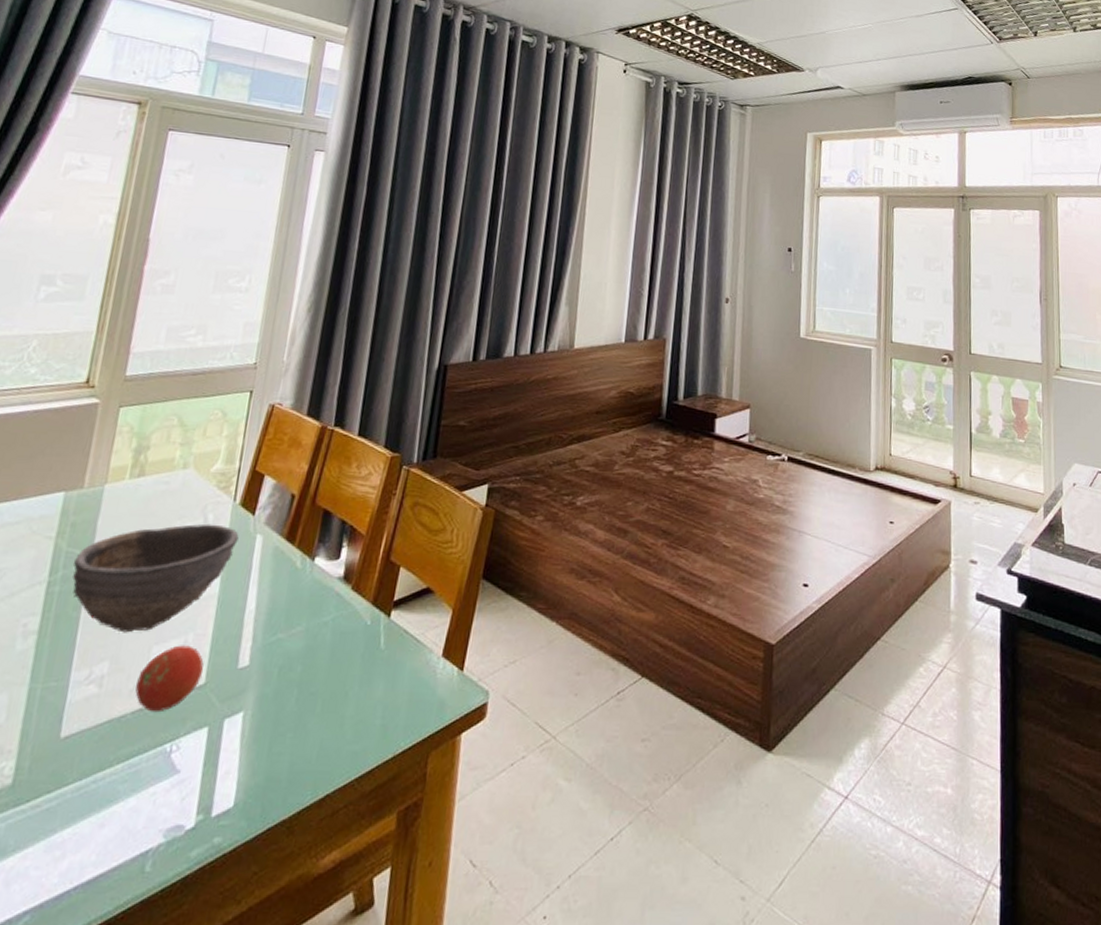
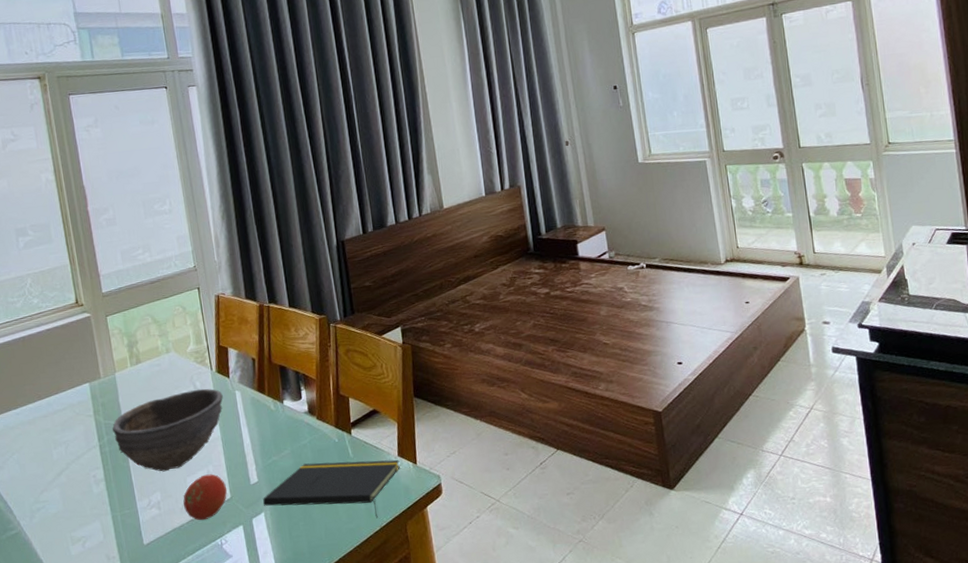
notepad: none [245,649,442,742] -> present [262,460,400,519]

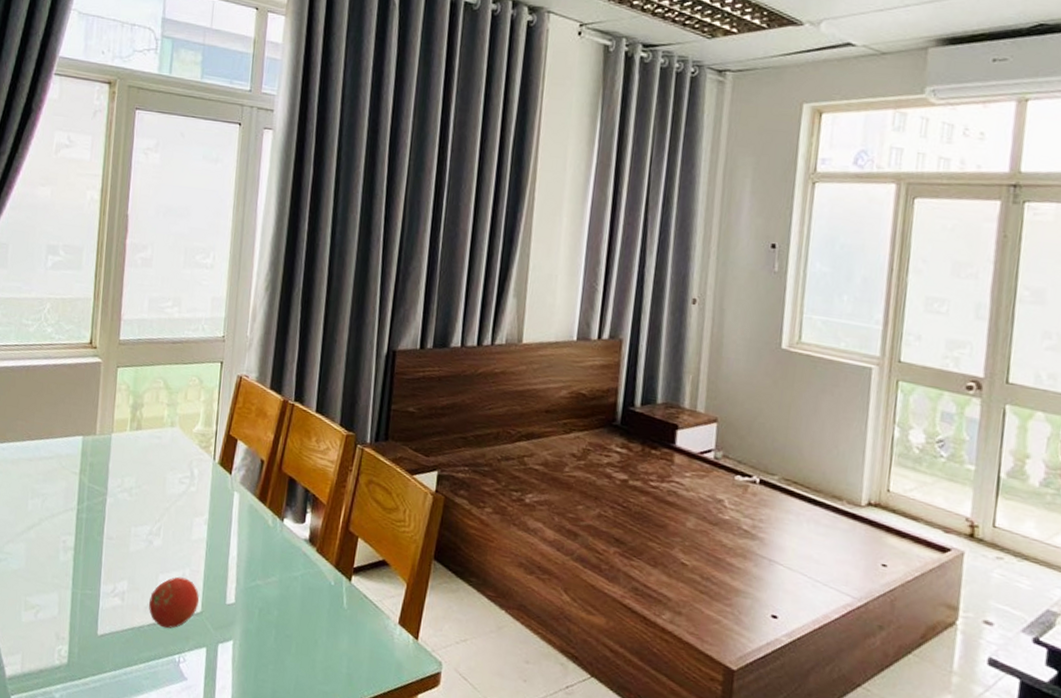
bowl: present [112,388,223,472] -> none [95,475,220,561]
notepad: present [262,460,400,519] -> none [233,599,399,690]

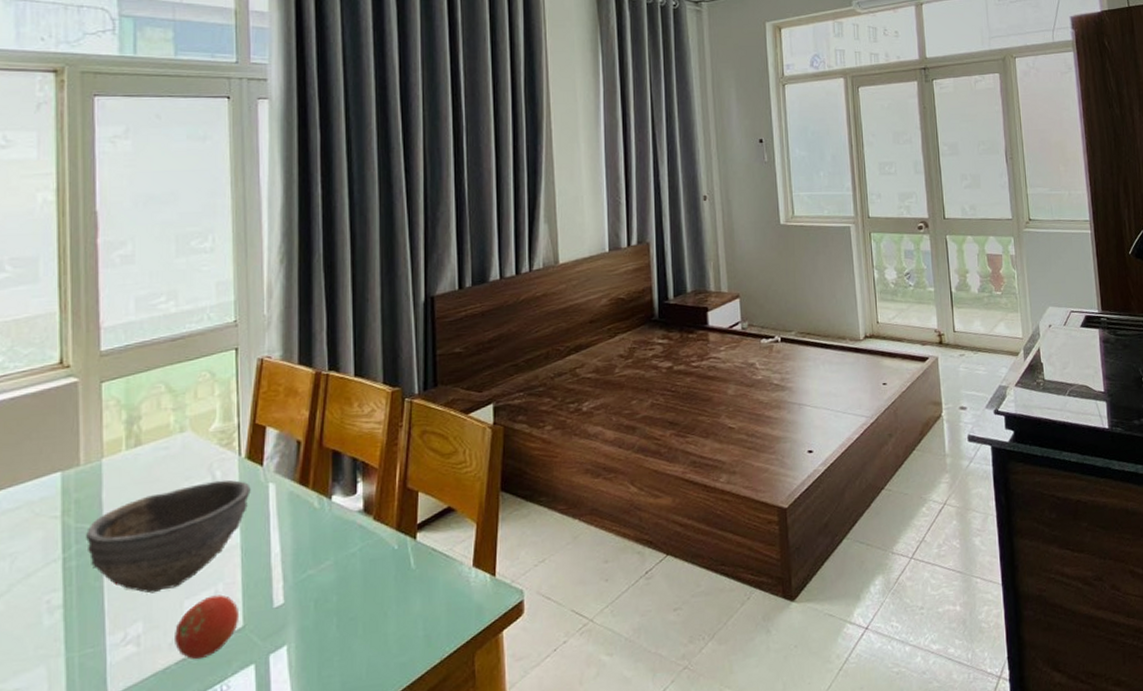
bowl: none [95,475,220,561] -> present [86,480,251,594]

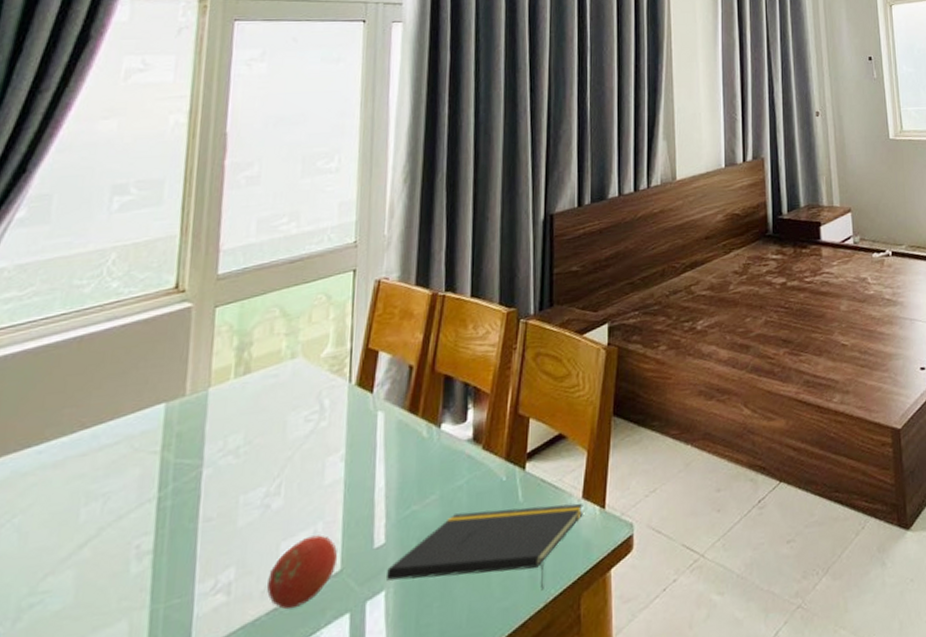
bowl: present [86,480,251,594] -> none [184,408,359,535]
notepad: none [286,571,474,648] -> present [385,503,583,591]

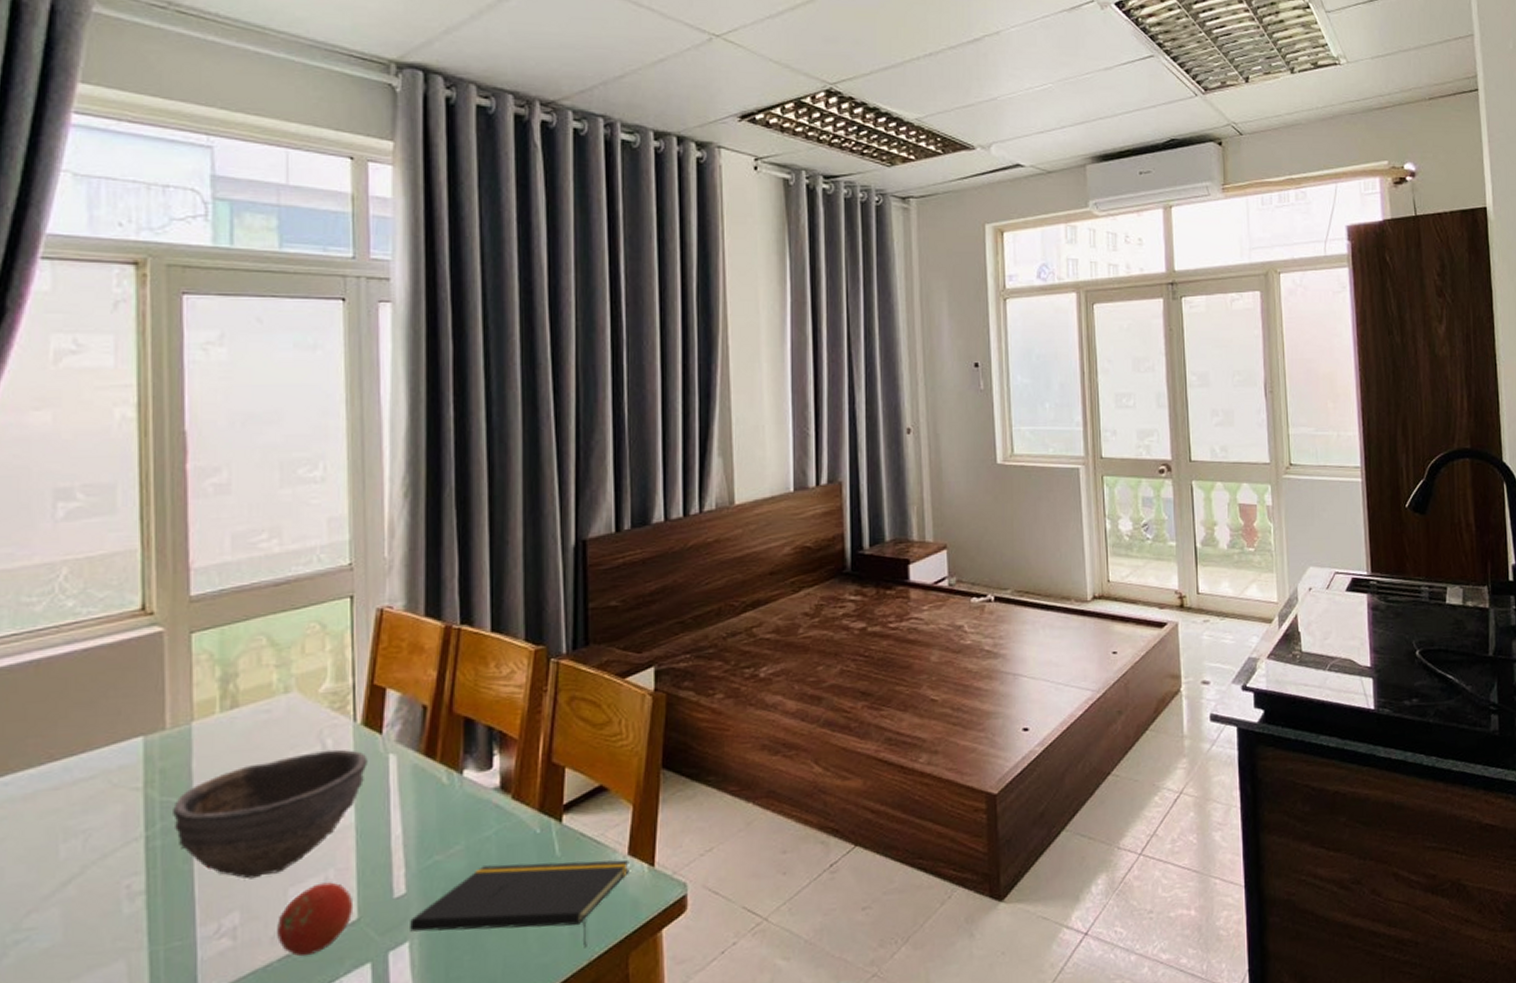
bowl: none [184,408,359,535] -> present [173,749,368,879]

